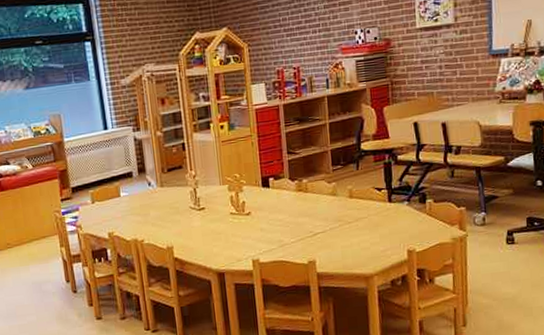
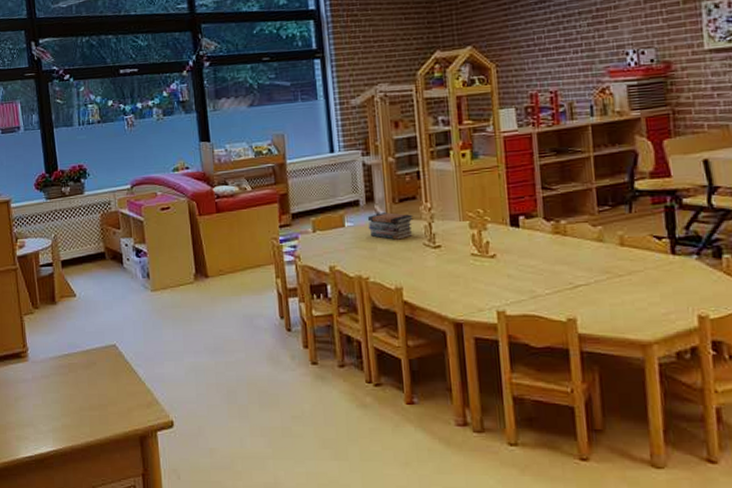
book stack: none [140,181,181,206] -> present [367,212,413,240]

